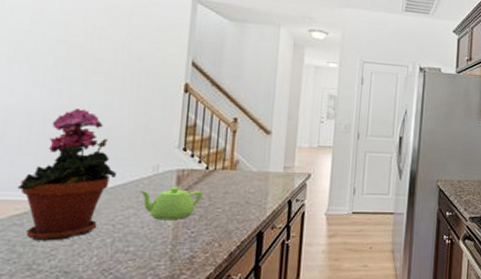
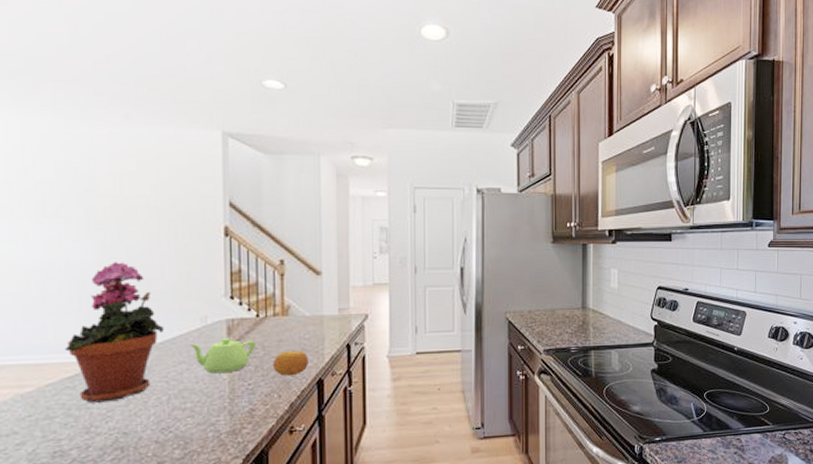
fruit: none [216,203,251,227] -> present [272,350,308,376]

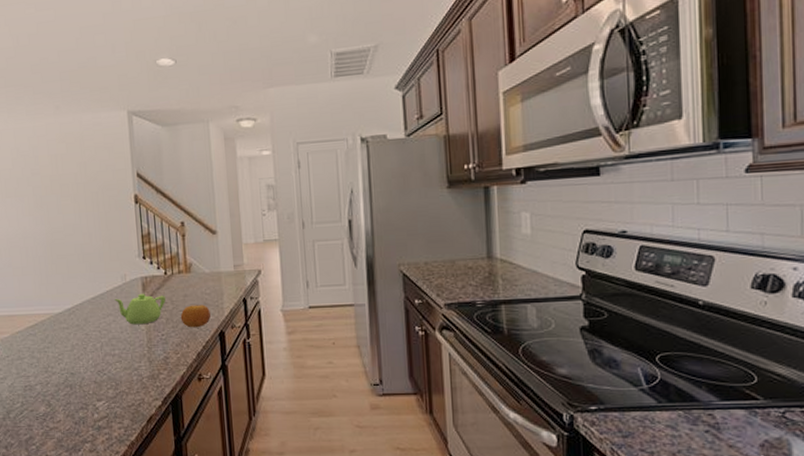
potted plant: present [64,262,164,403] -> none [27,231,94,348]

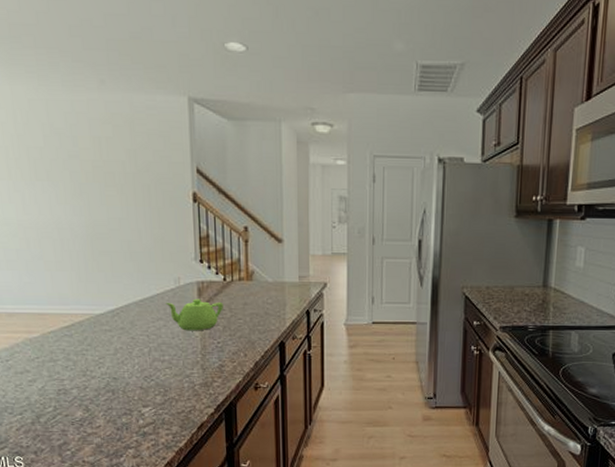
fruit: present [180,304,211,328] -> none [239,314,271,337]

